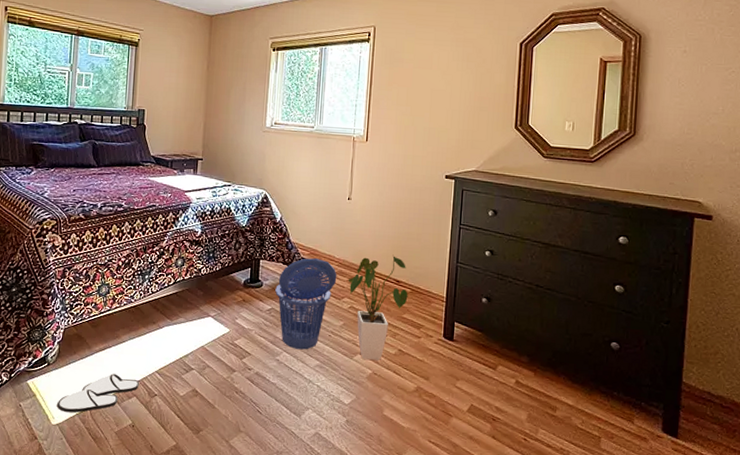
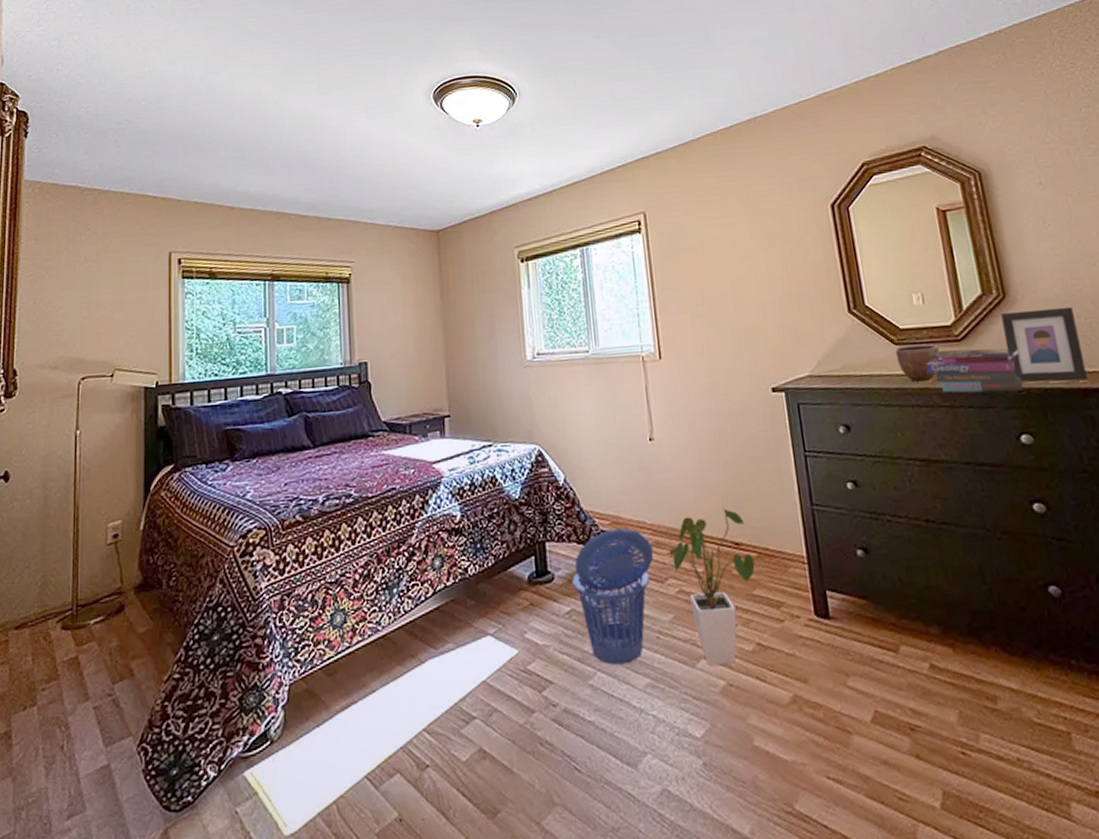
slippers: present [56,374,139,413] -> none [288,742,402,814]
decorative bowl: none [542,160,576,188] -> present [895,344,939,383]
books: none [562,167,635,206] -> present [925,348,1024,393]
picture frame: none [625,146,682,205] -> present [1001,306,1087,383]

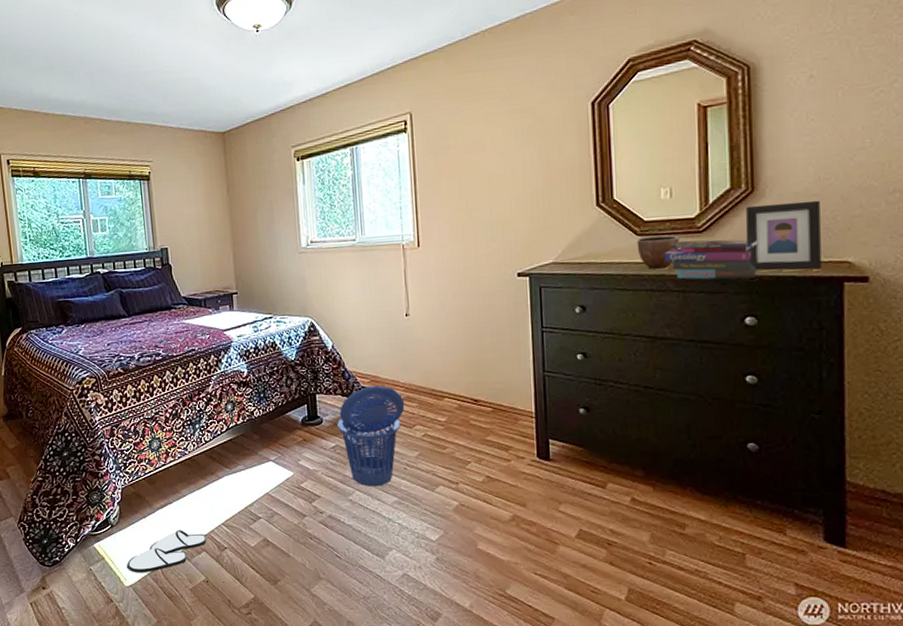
slippers: none [288,742,402,814] -> present [126,530,207,573]
house plant: present [668,507,755,666] -> none [417,371,490,491]

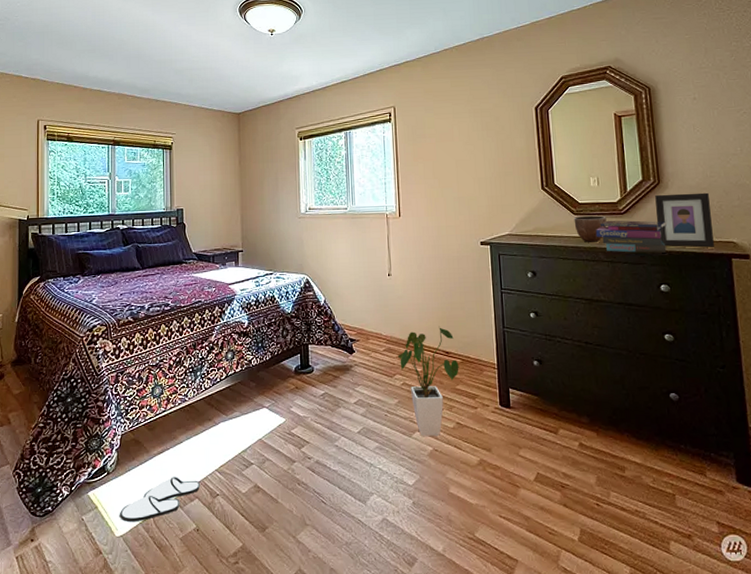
laundry basket: present [337,385,405,487] -> none [326,337,387,433]
house plant: none [417,371,490,491] -> present [397,326,459,437]

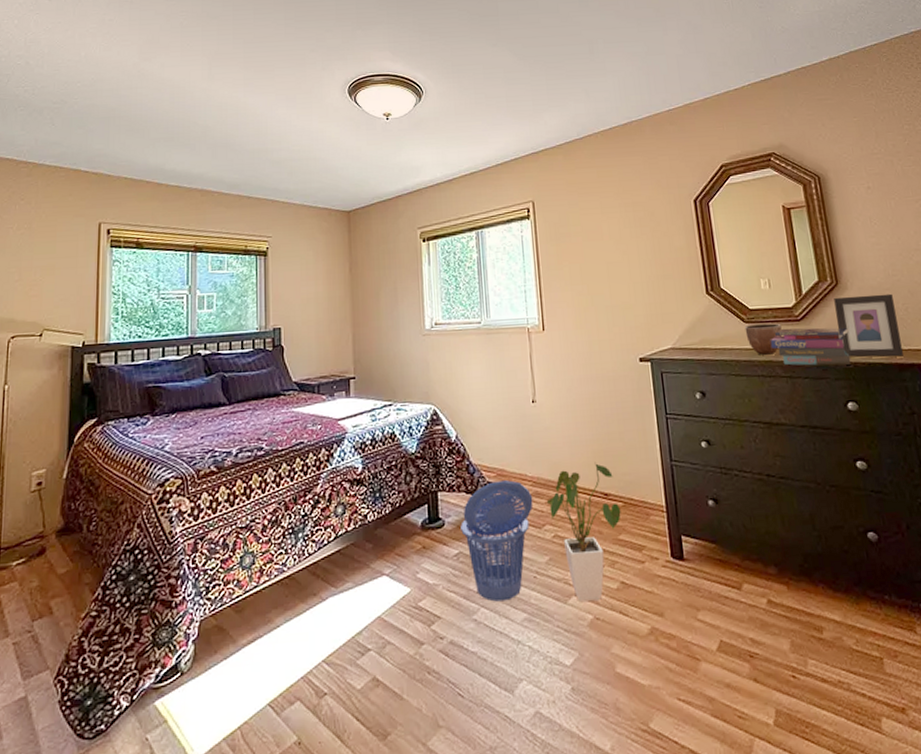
slippers: present [119,477,200,523] -> none [195,673,302,739]
laundry basket: none [326,337,387,433] -> present [461,479,533,602]

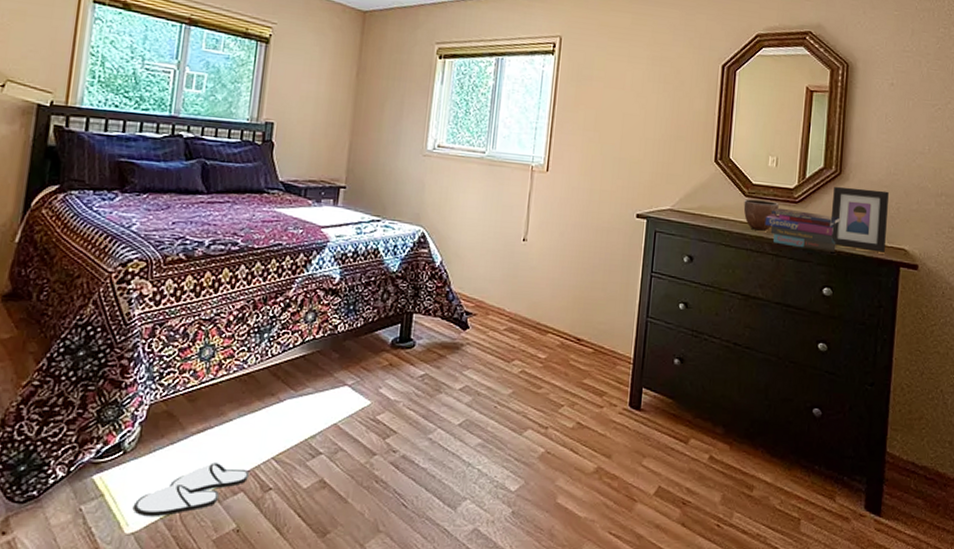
slippers: none [195,673,302,739] -> present [132,462,249,517]
laundry basket: present [461,479,533,602] -> none [430,311,507,425]
house plant: present [546,462,621,602] -> none [519,307,590,437]

